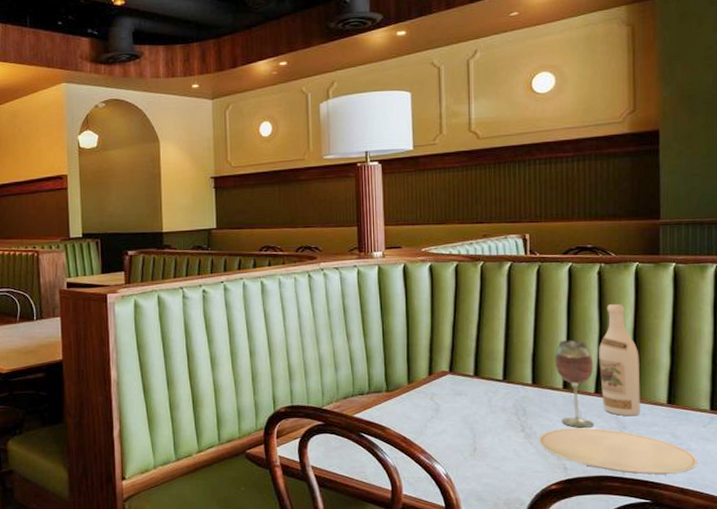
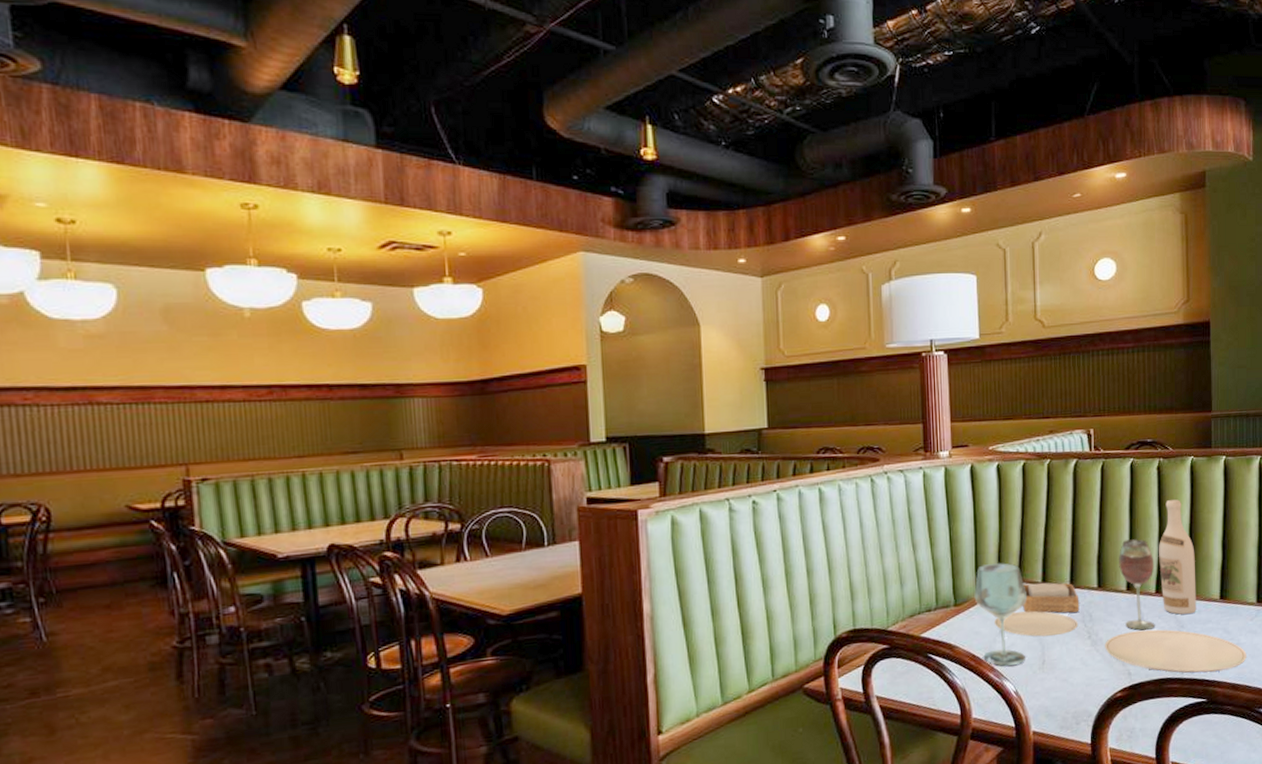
wine glass: none [406,355,459,450] -> present [974,563,1028,666]
plate: none [425,401,512,426] -> present [994,611,1079,637]
napkin holder: none [454,375,513,407] -> present [1023,582,1080,613]

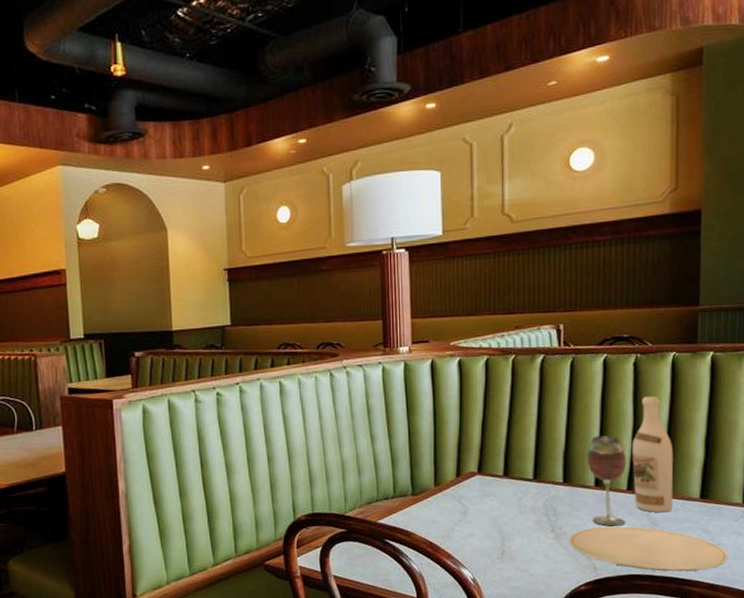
wine glass: present [974,563,1028,666] -> none [432,455,488,554]
plate: present [994,611,1079,637] -> none [452,503,541,528]
napkin holder: present [1023,582,1080,613] -> none [483,475,543,507]

